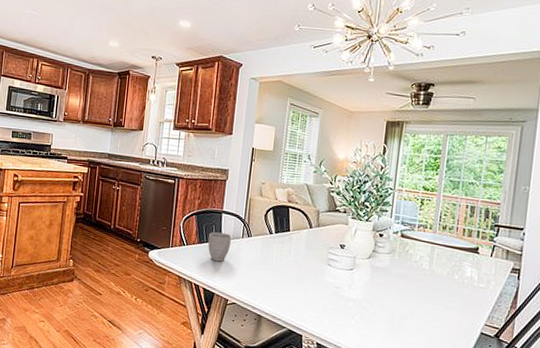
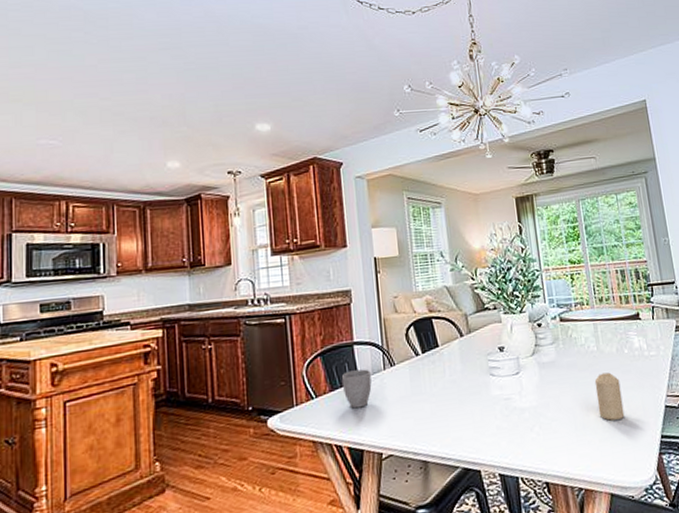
candle: none [416,289,443,332] -> present [594,372,625,421]

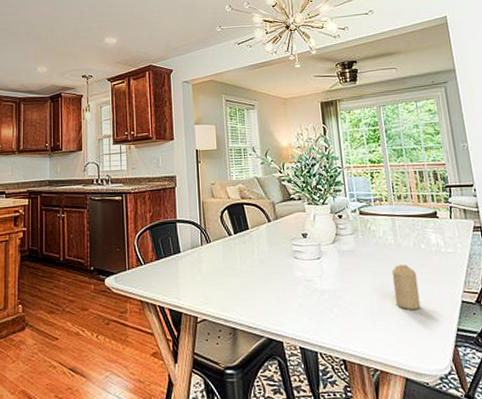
mug: present [341,369,372,409] -> none [165,243,191,277]

